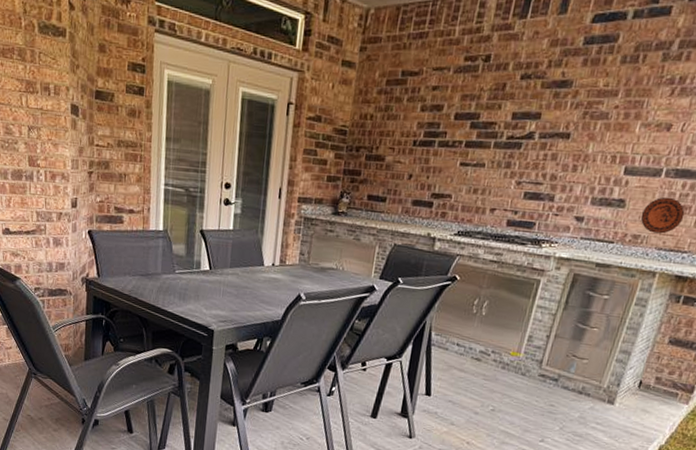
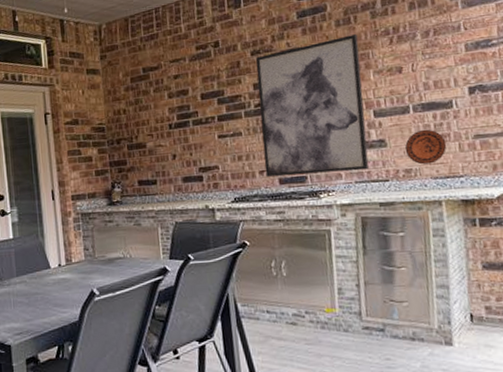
wall art: none [496,76,640,228] -> present [255,34,369,177]

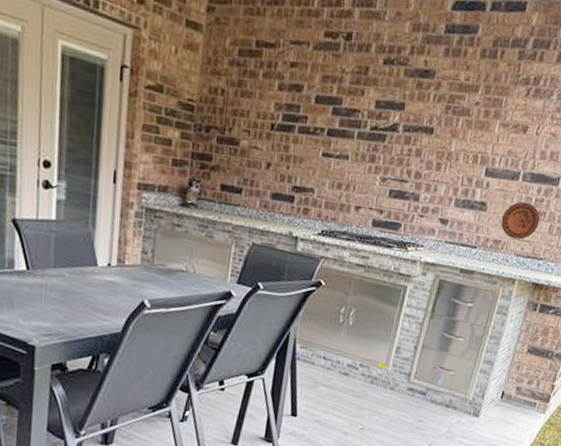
wall art: present [255,34,369,177] -> none [361,67,498,232]

